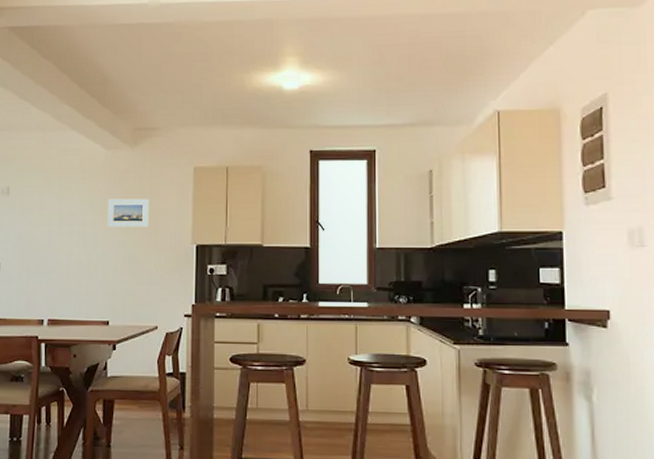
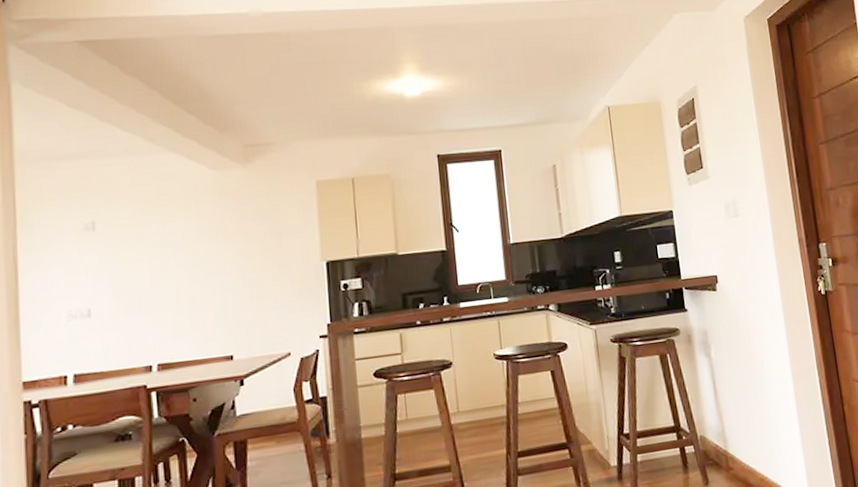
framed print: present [108,198,149,227] -> none [221,218,271,254]

